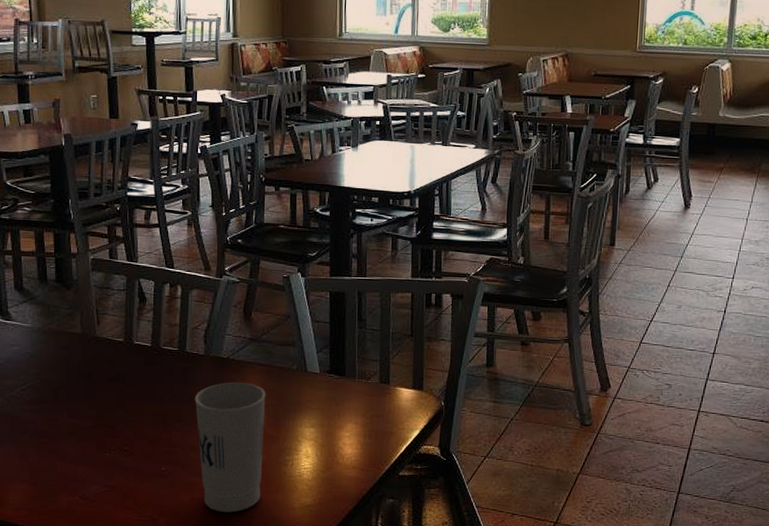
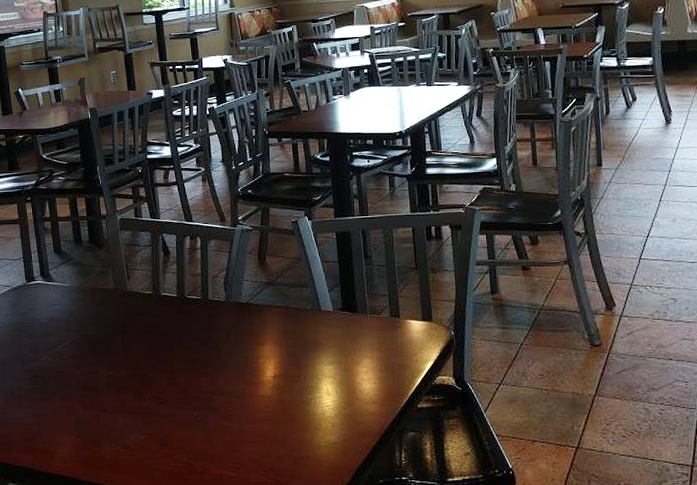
cup: present [194,382,266,513] -> none [219,325,288,454]

